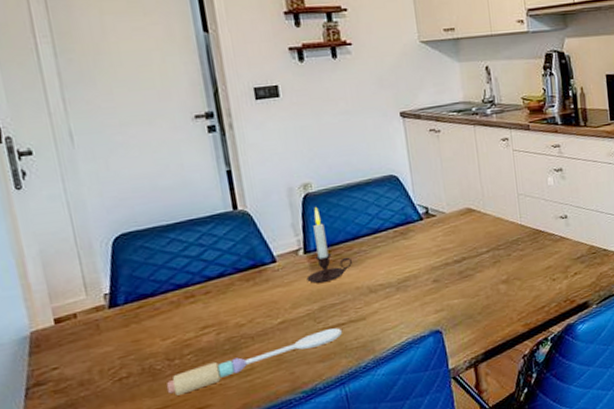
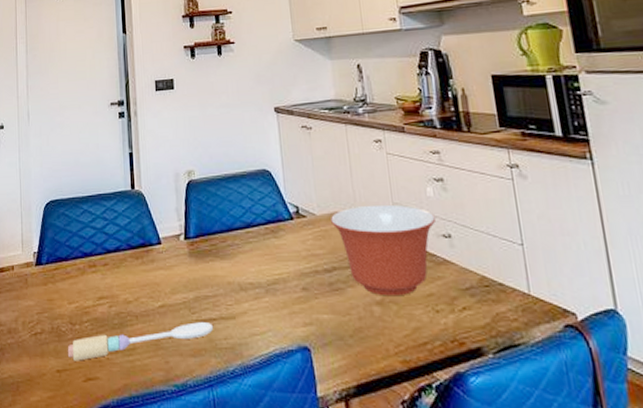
candle: present [306,207,352,284] -> none [185,195,225,271]
mixing bowl: none [459,195,556,275] -> present [330,204,437,297]

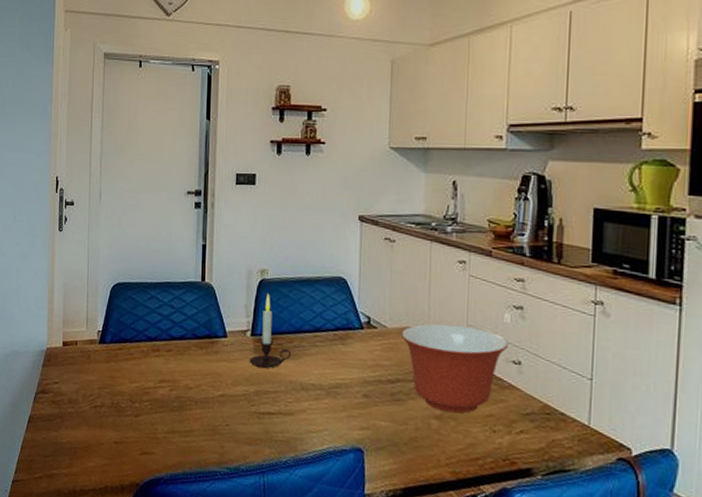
spoon: present [67,322,213,361] -> none [125,414,270,436]
candle: none [185,195,225,271] -> present [249,294,291,368]

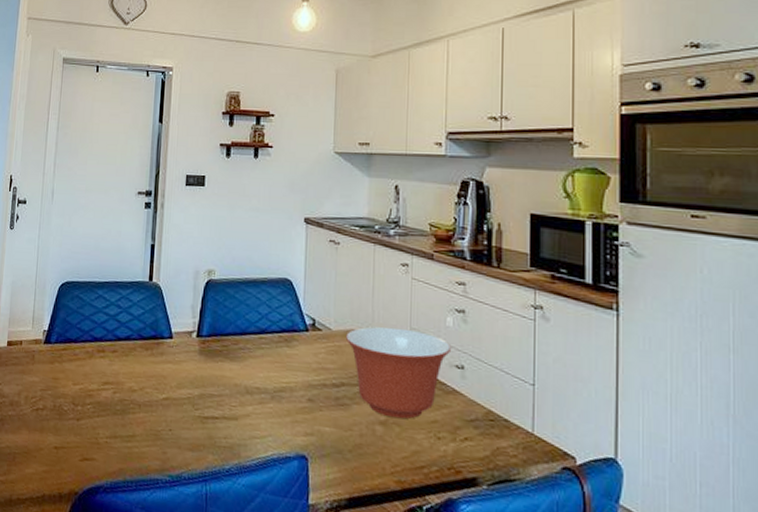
candle: present [249,294,291,368] -> none [194,295,236,371]

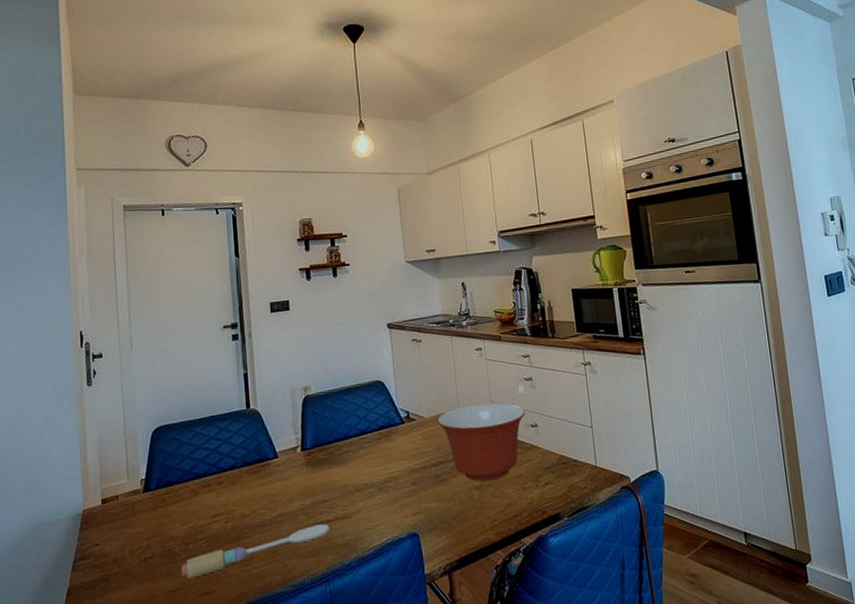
spoon: none [66,418,214,441] -> present [180,524,329,579]

